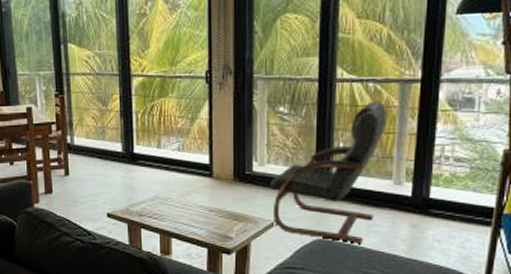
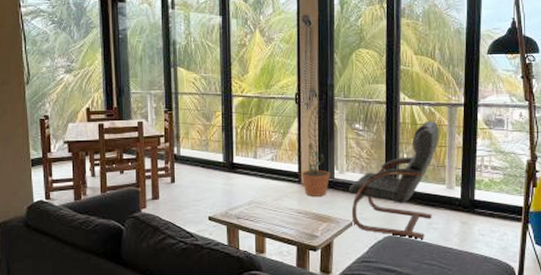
decorative plant: none [213,78,248,192] -> present [301,100,331,196]

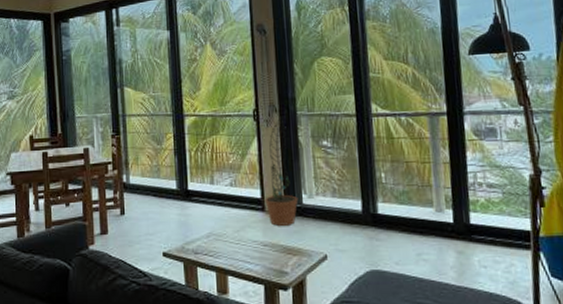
armchair: present [348,120,440,239] -> none [320,132,422,273]

